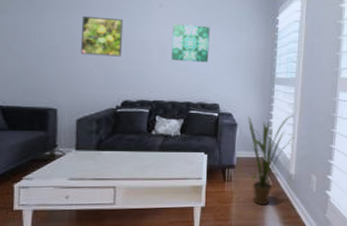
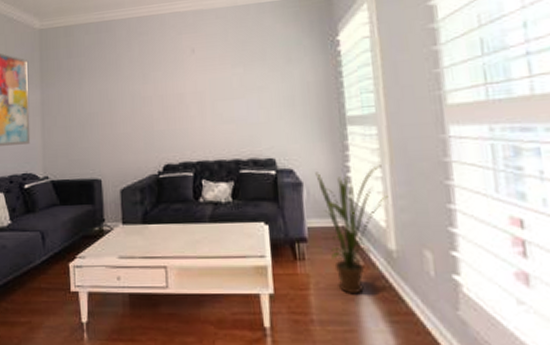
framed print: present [80,16,124,57] -> none [116,73,159,118]
wall art: present [172,23,210,63] -> none [209,64,255,112]

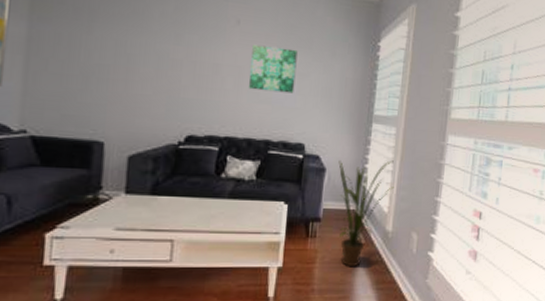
wall art: none [209,64,255,112] -> present [249,44,298,94]

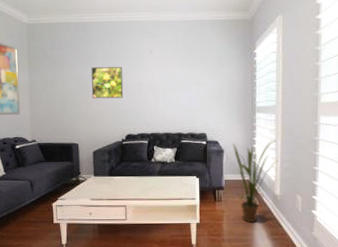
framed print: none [136,30,192,82] -> present [91,67,124,99]
wall art: present [249,44,298,94] -> none [163,65,195,98]

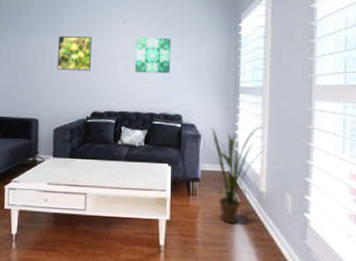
wall art: none [163,65,195,98] -> present [135,37,171,74]

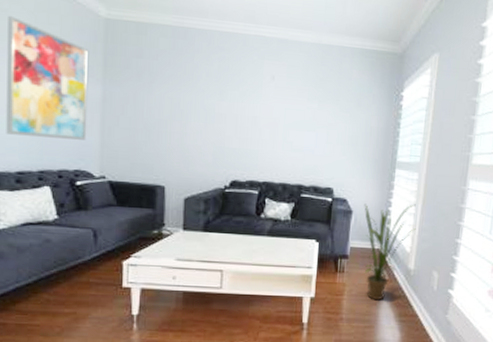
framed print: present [57,36,93,71] -> none [188,89,234,133]
wall art: present [135,37,171,74] -> none [283,98,326,142]

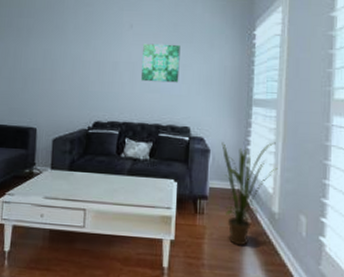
wall art: none [283,98,326,142] -> present [141,43,180,83]

